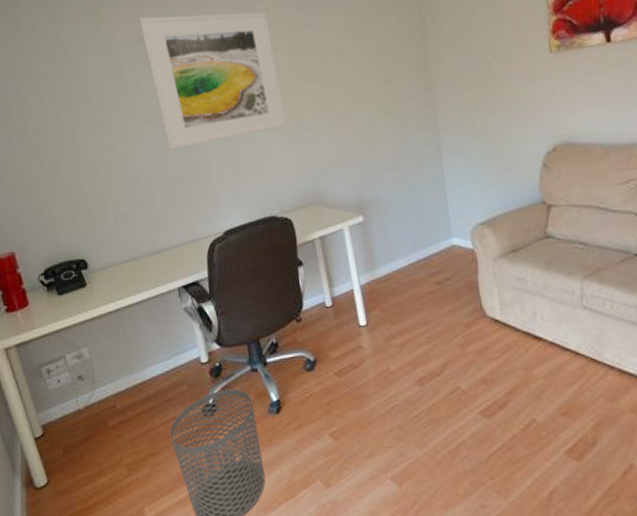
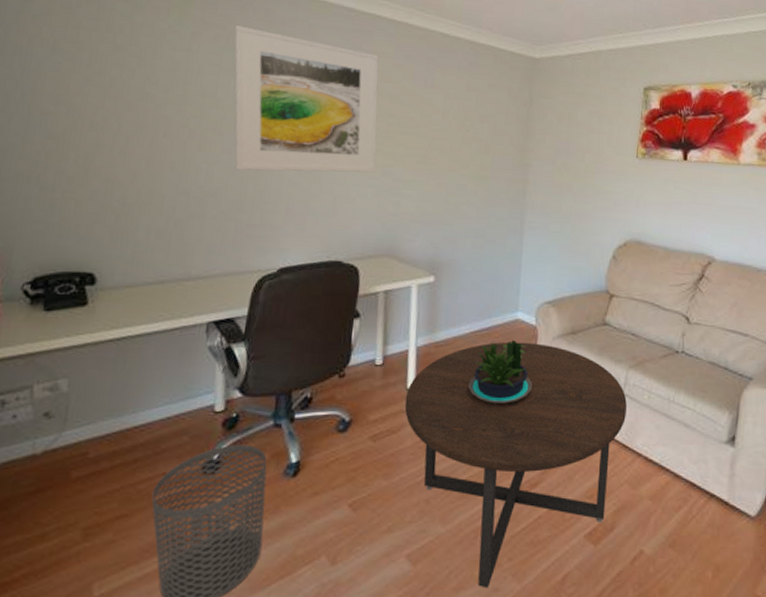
coffee table: none [359,266,589,506] -> present [404,342,627,589]
potted plant: none [417,267,482,331] -> present [468,340,532,405]

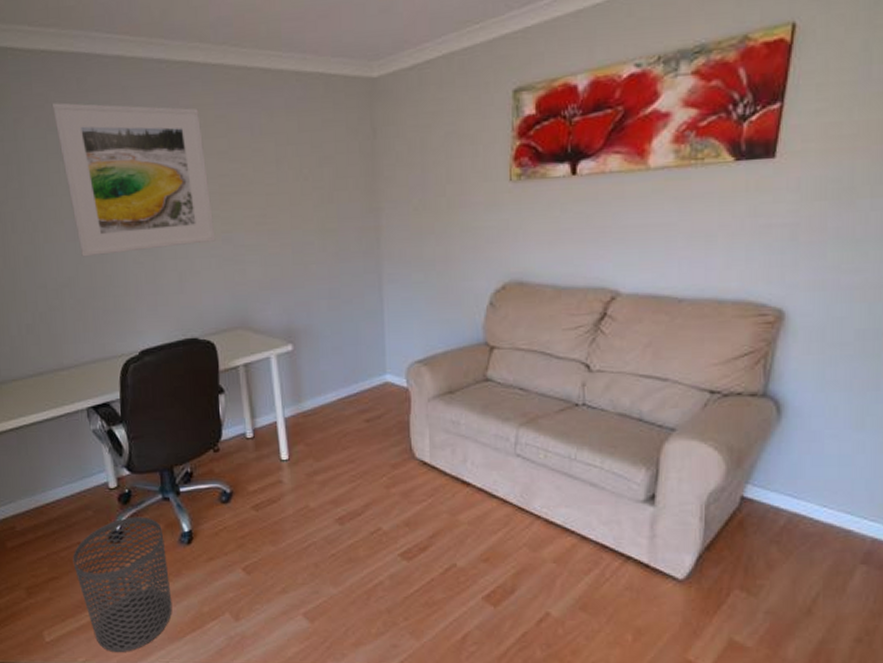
coffee table: present [404,342,627,589] -> none [280,406,520,645]
potted plant: present [468,340,532,405] -> none [343,405,410,471]

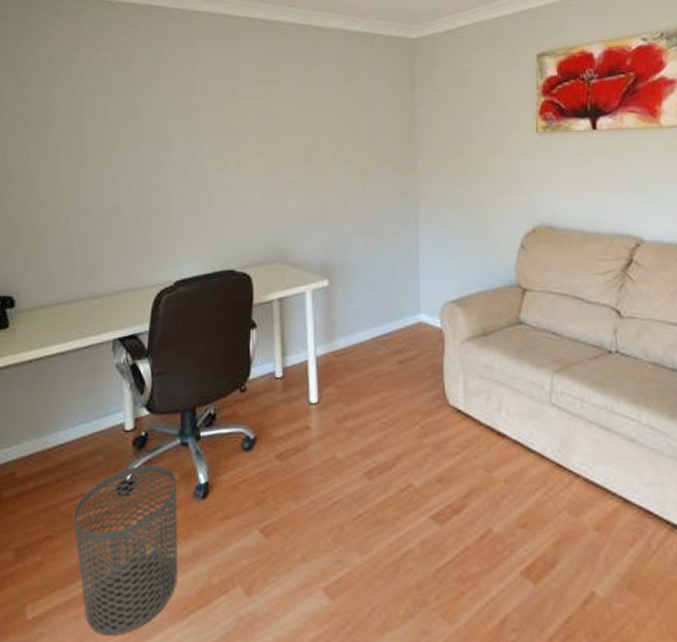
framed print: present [51,102,216,257] -> none [120,46,261,186]

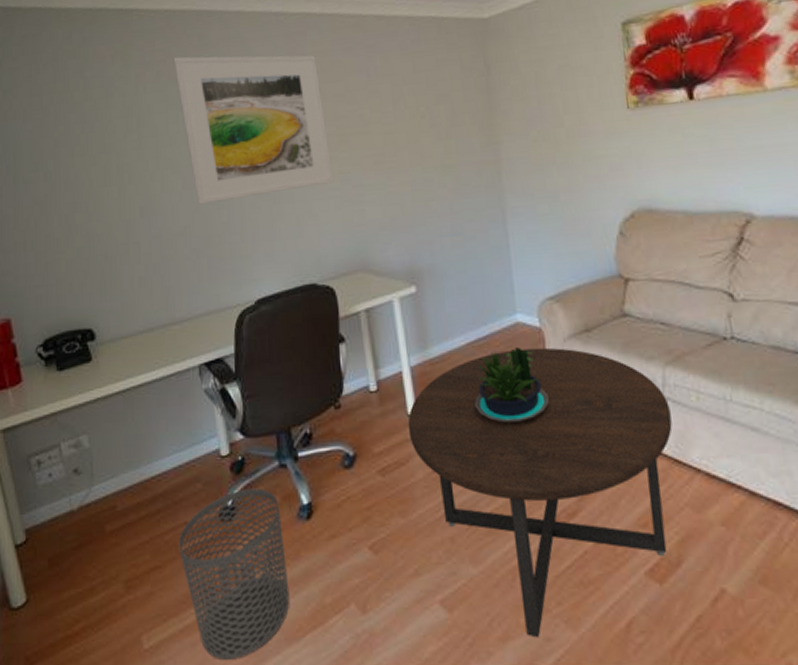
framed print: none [120,46,261,186] -> present [173,55,334,205]
coffee table: none [308,347,556,631] -> present [407,347,673,638]
potted plant: none [374,346,444,419] -> present [475,347,549,423]

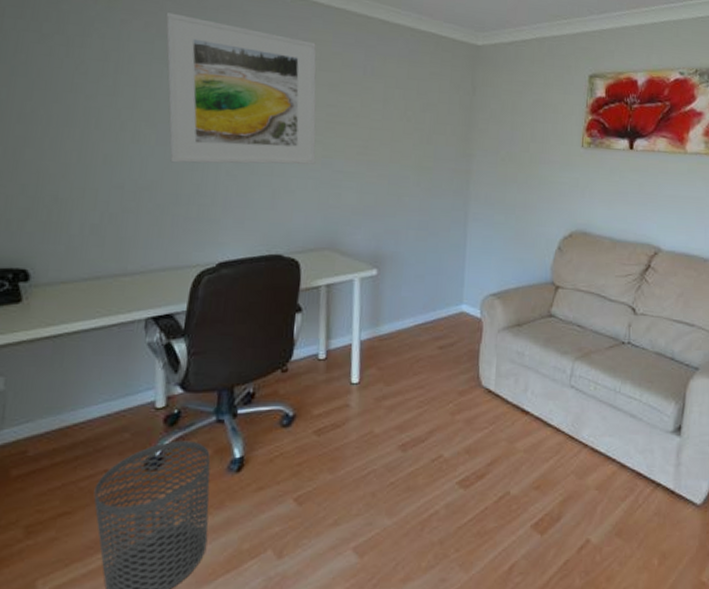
coffee table: present [407,347,673,638] -> none [348,335,573,579]
potted plant: present [475,347,549,423] -> none [413,333,478,398]

